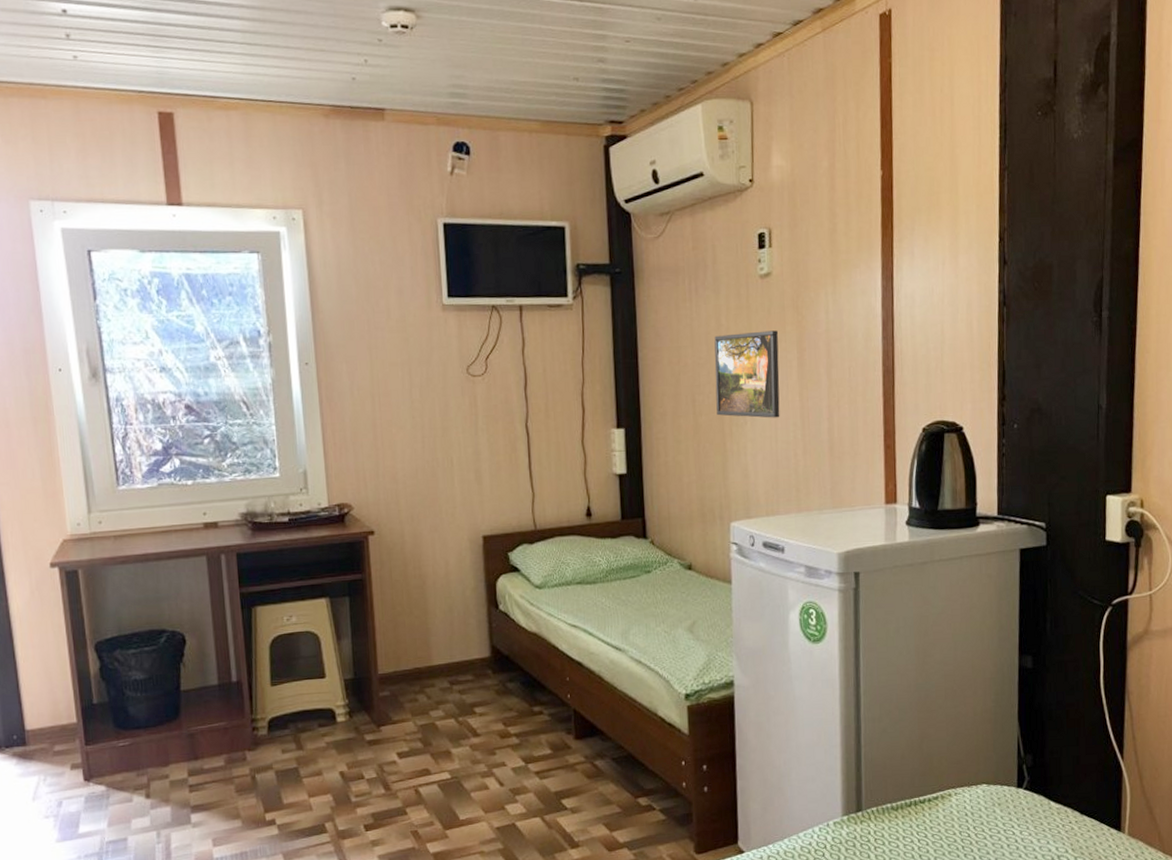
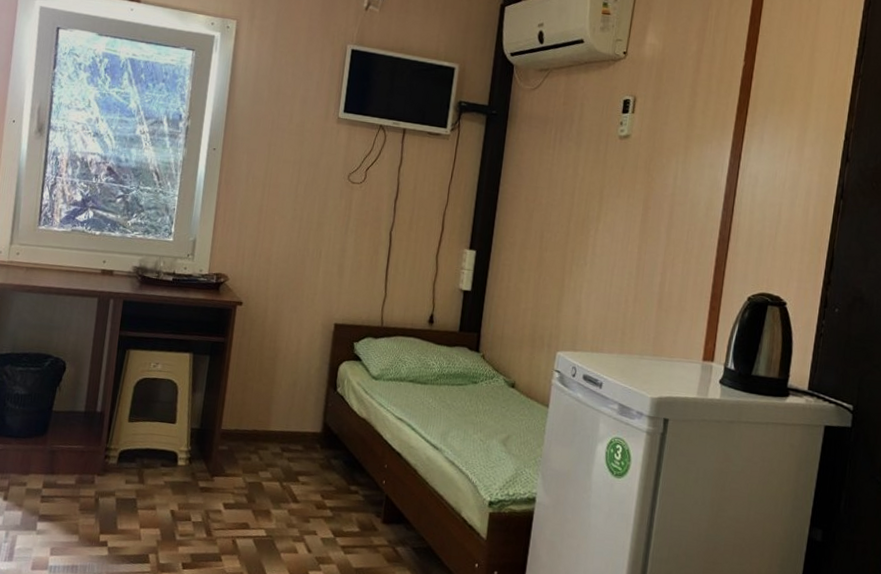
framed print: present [714,330,780,418] -> none [561,182,629,265]

